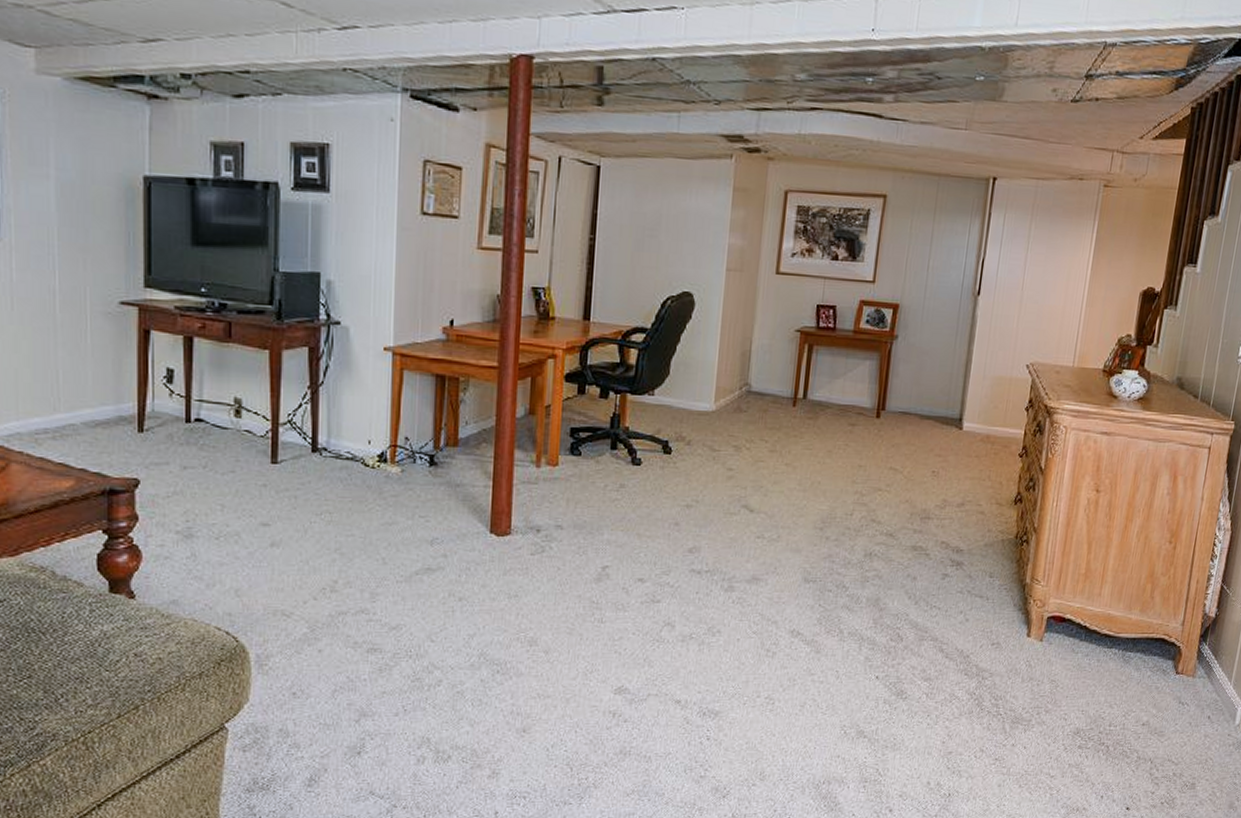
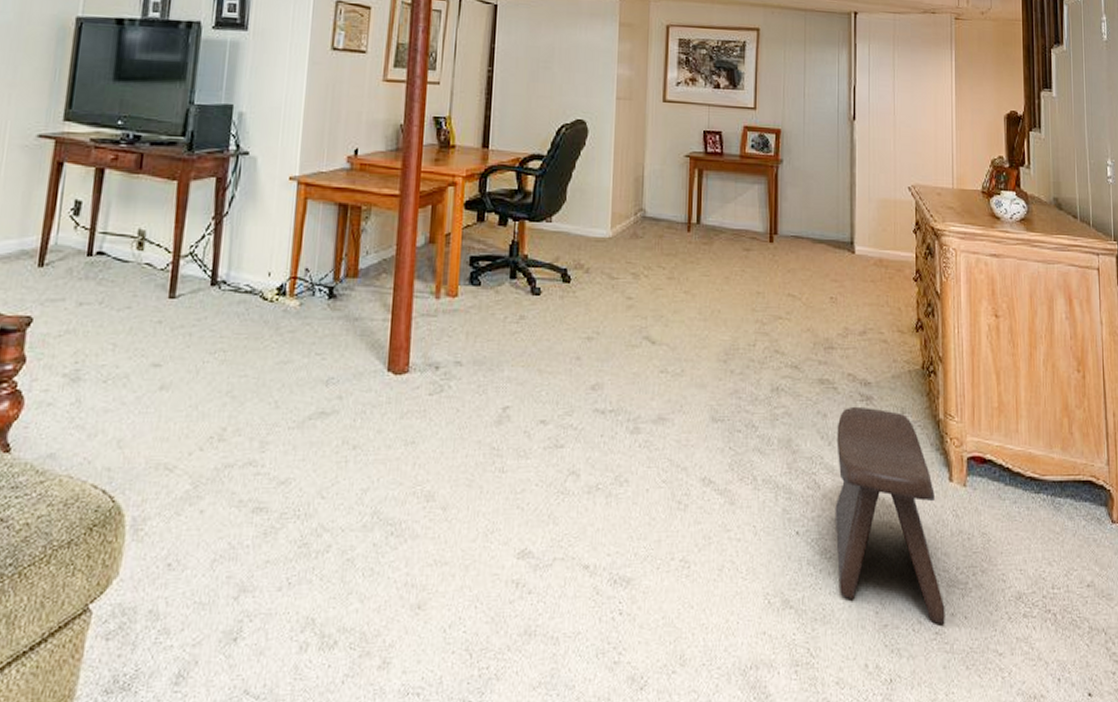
stool: none [911,570,1012,753] -> present [835,406,945,626]

